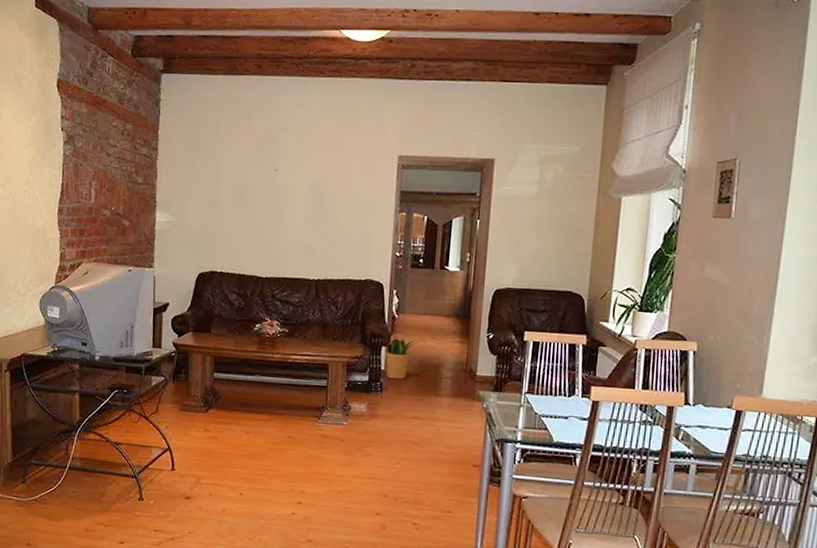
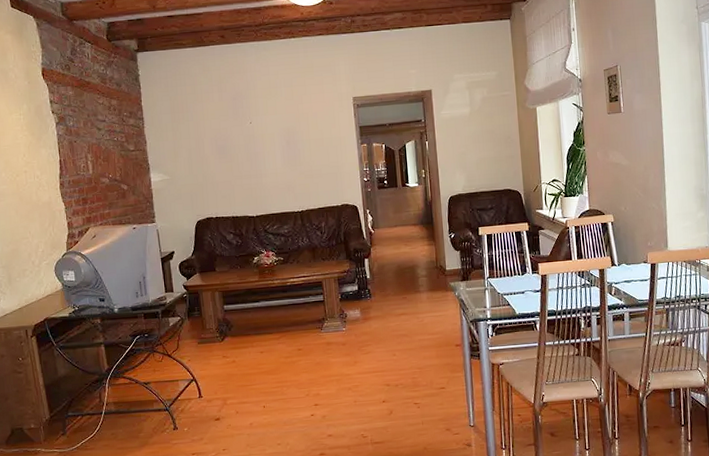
potted plant: present [384,337,418,380] -> none [367,248,394,285]

